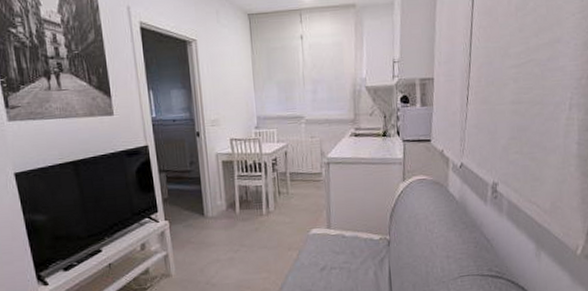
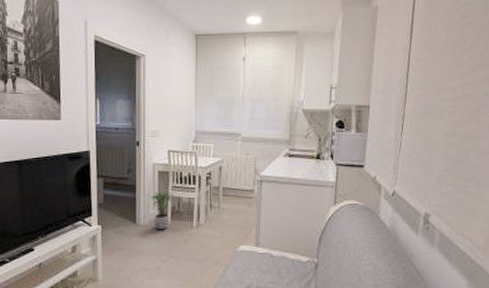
potted plant: none [216,180,244,222] -> present [150,190,177,231]

